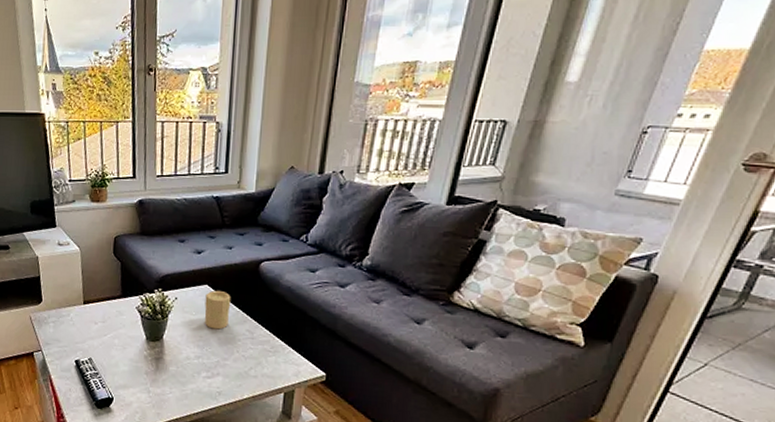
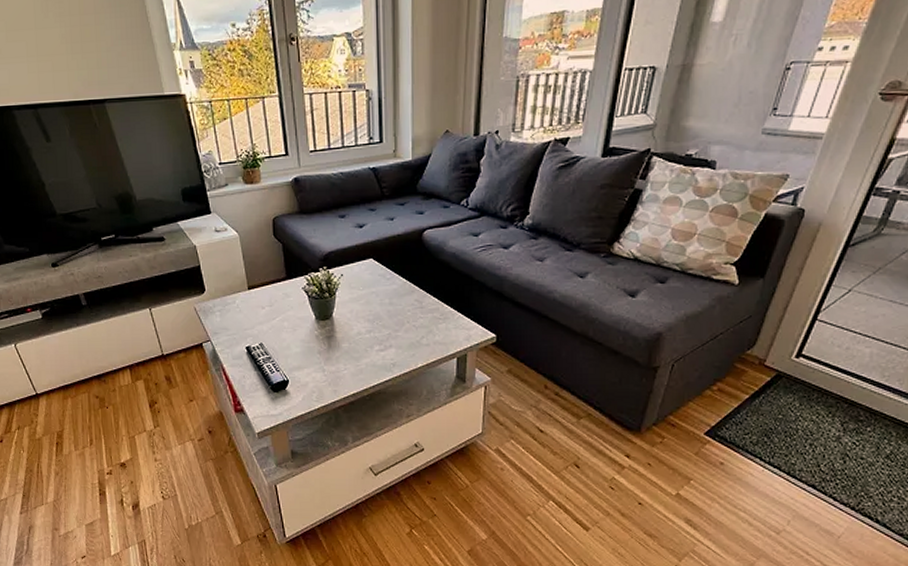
candle: present [204,290,231,330] -> none [371,263,397,302]

